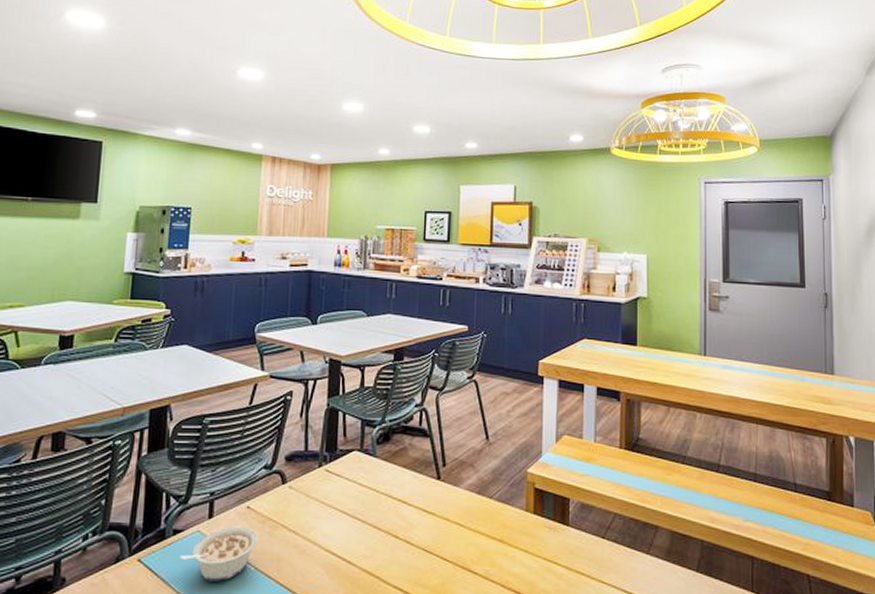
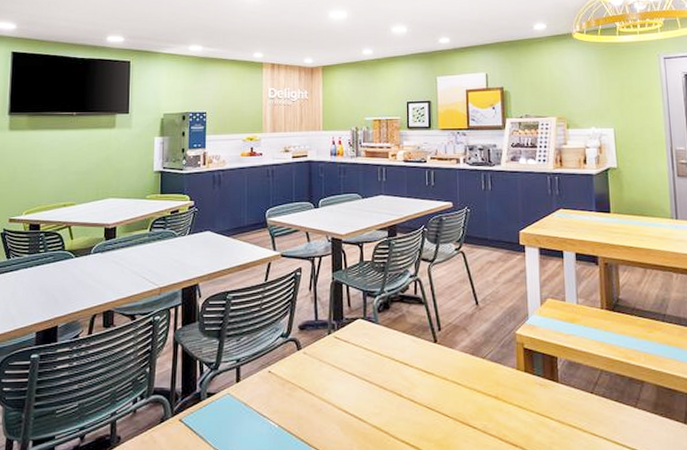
legume: present [179,526,259,581] -> none [214,389,280,438]

